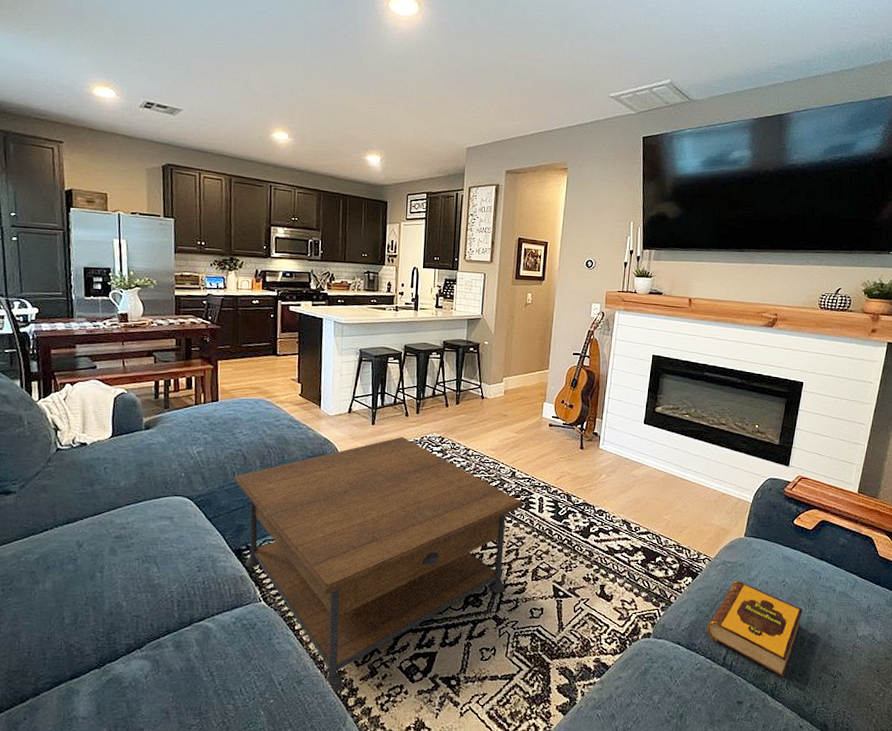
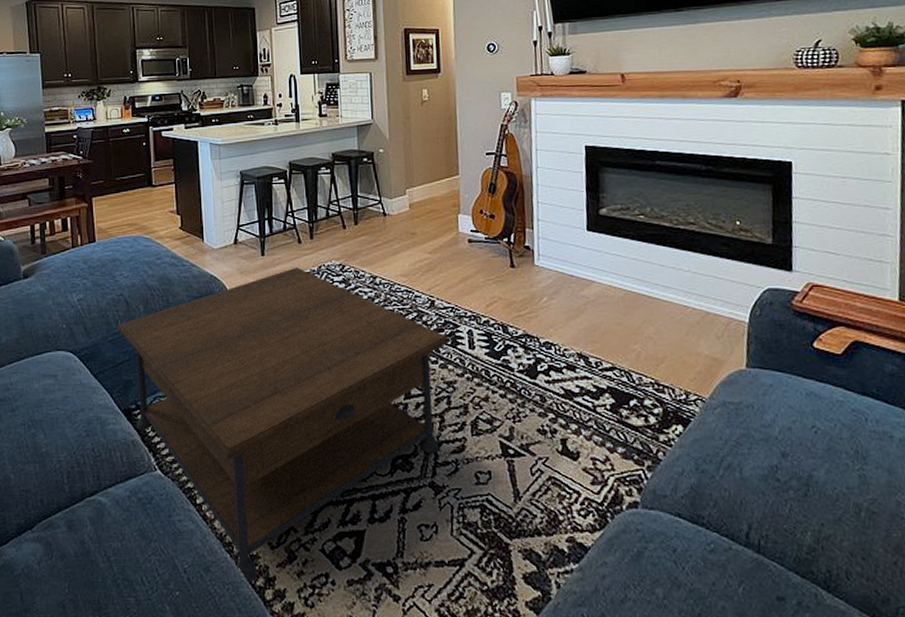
hardback book: present [707,580,803,677] -> none [715,427,851,562]

